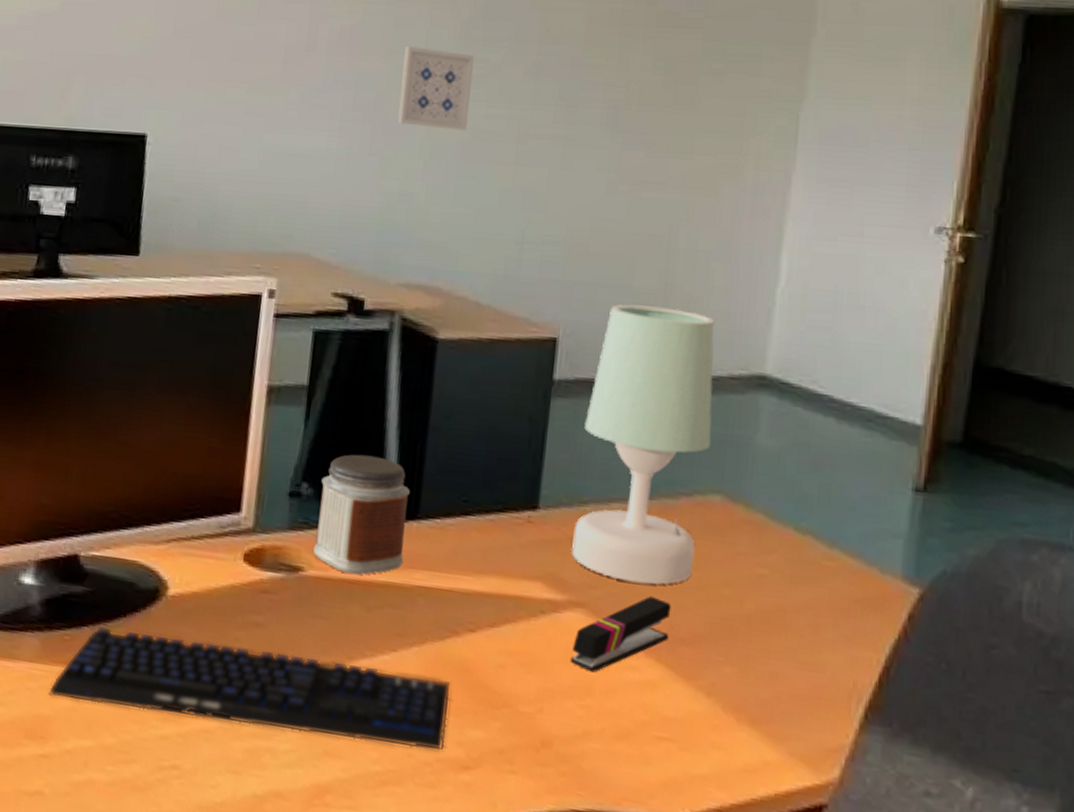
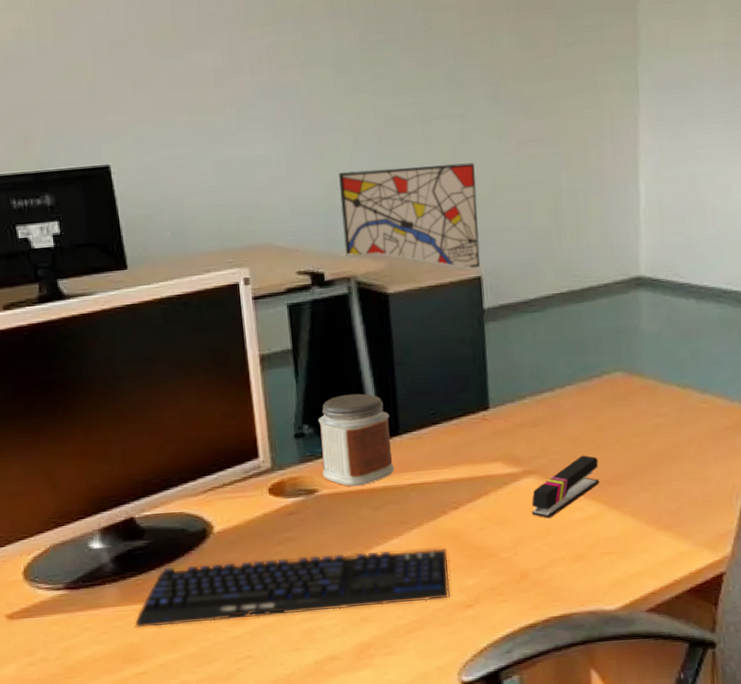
wall art: none [395,183,572,327] -> present [339,163,480,269]
wall art: present [397,46,474,131] -> none [315,56,380,124]
table lamp: present [572,304,714,585] -> none [513,238,609,449]

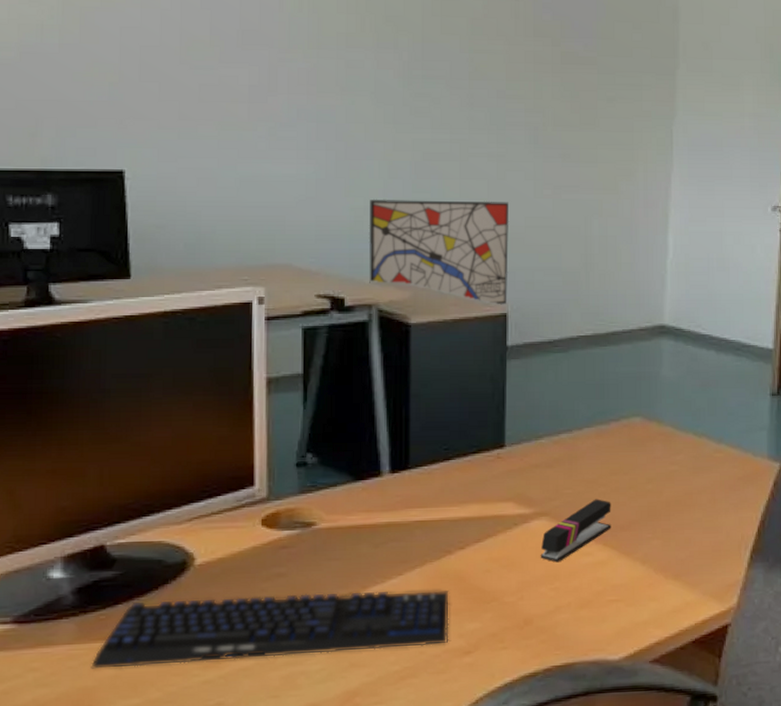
jar: present [318,393,395,487] -> none [323,424,401,521]

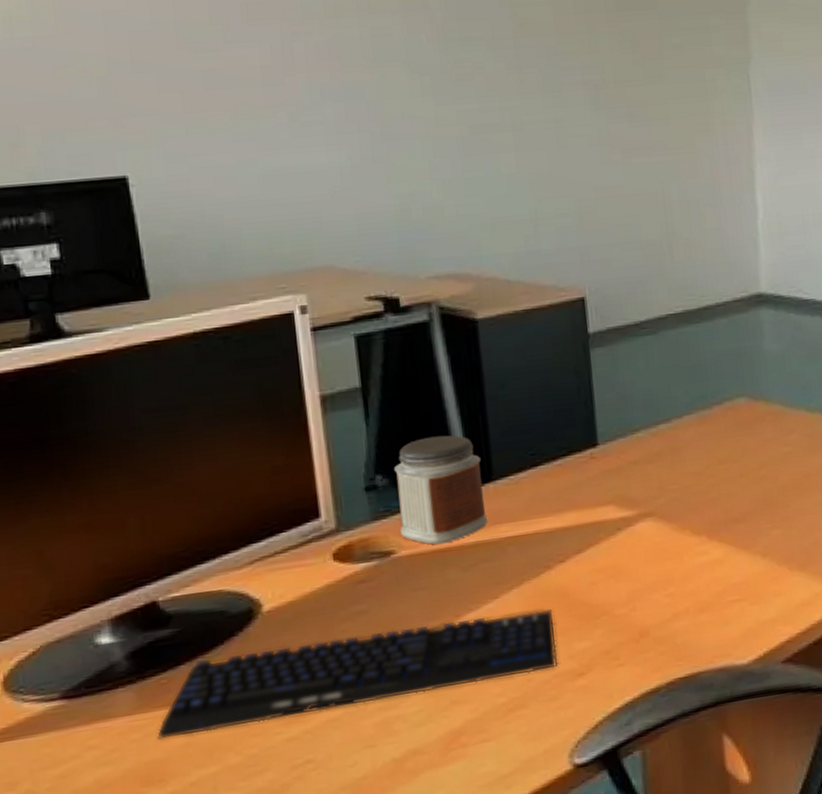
jar: none [323,424,401,521] -> present [394,435,488,545]
wall art: present [368,199,510,305] -> none [415,172,583,289]
stapler: present [540,499,612,563] -> none [649,491,726,566]

